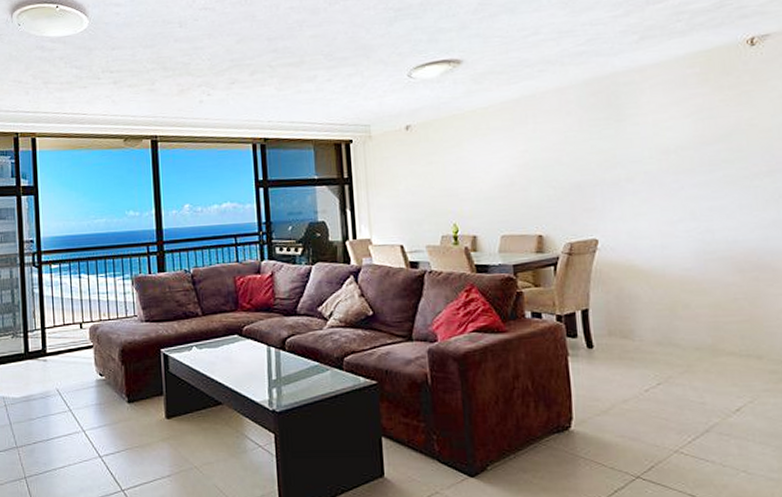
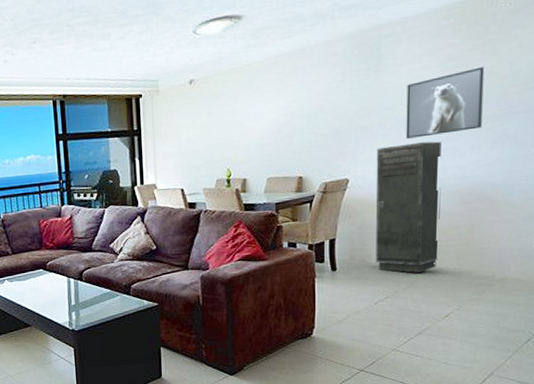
storage cabinet: none [627,199,718,354] -> present [375,141,441,273]
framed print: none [655,118,749,196] -> present [406,66,485,139]

